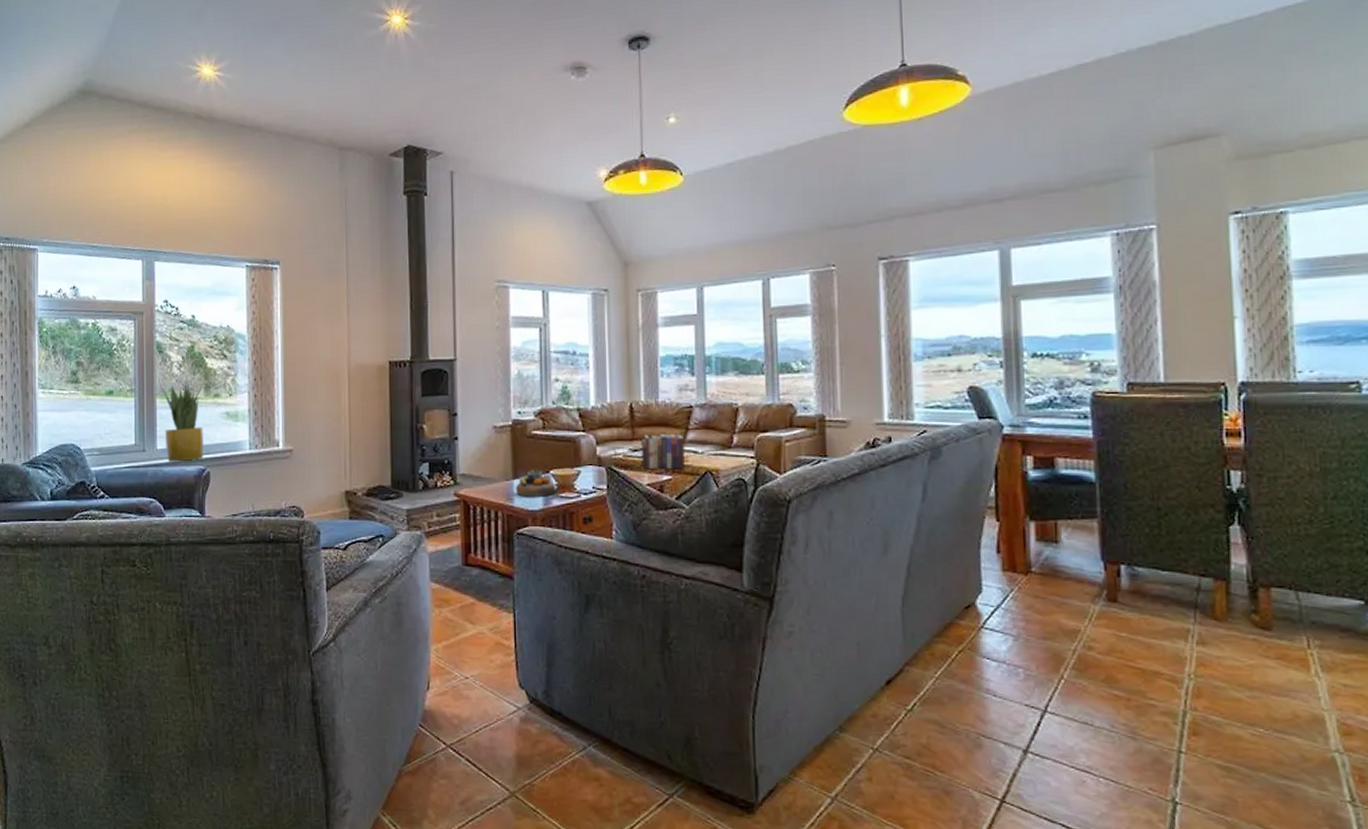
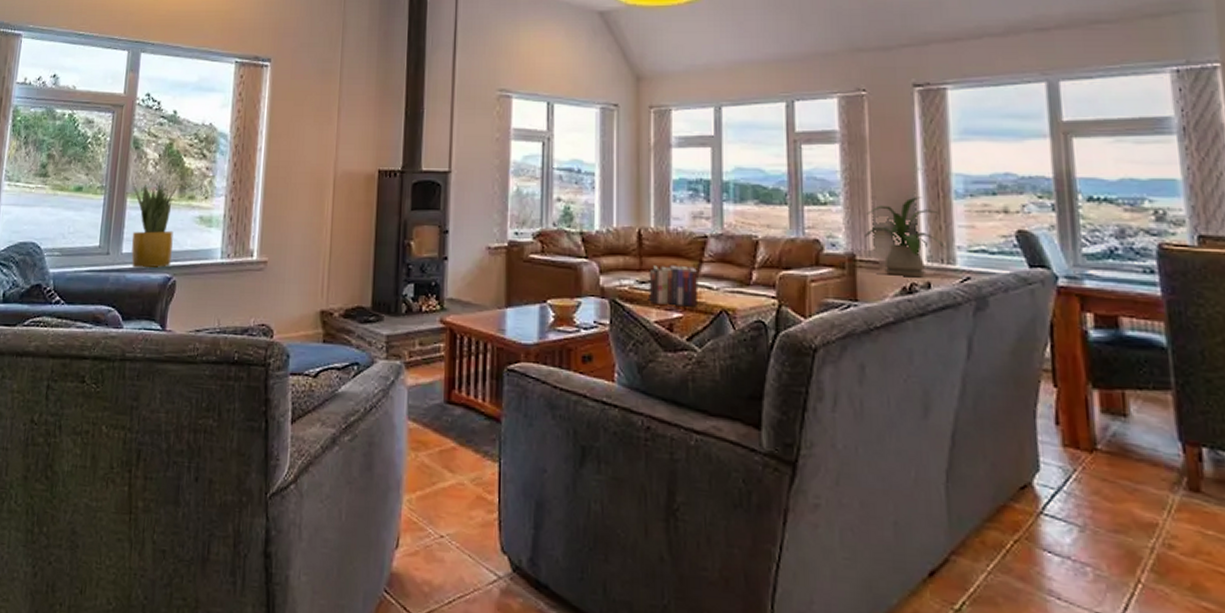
decorative bowl: present [516,469,556,497] -> none [509,297,553,330]
house plant: none [833,361,905,434] -> present [864,197,946,278]

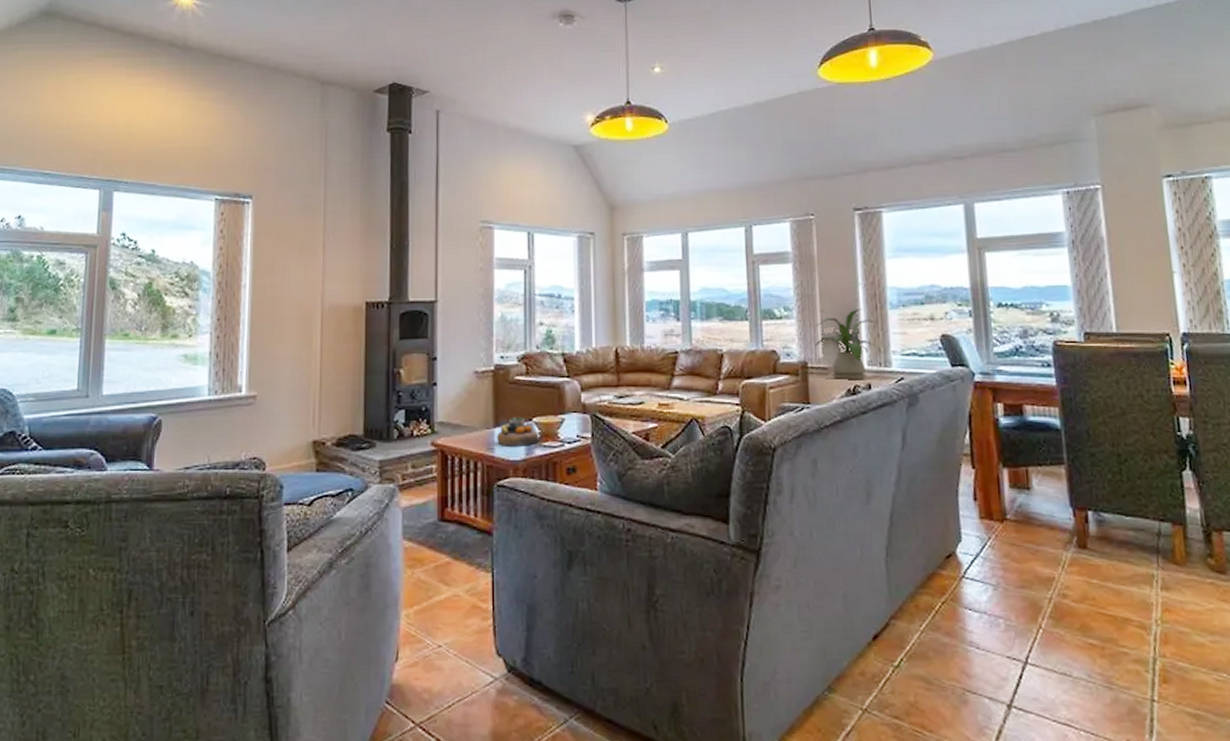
planter: present [131,181,177,269] -> none [111,321,159,409]
decorative bowl: none [509,297,553,330] -> present [497,416,539,446]
books: present [649,264,699,307] -> none [626,379,671,417]

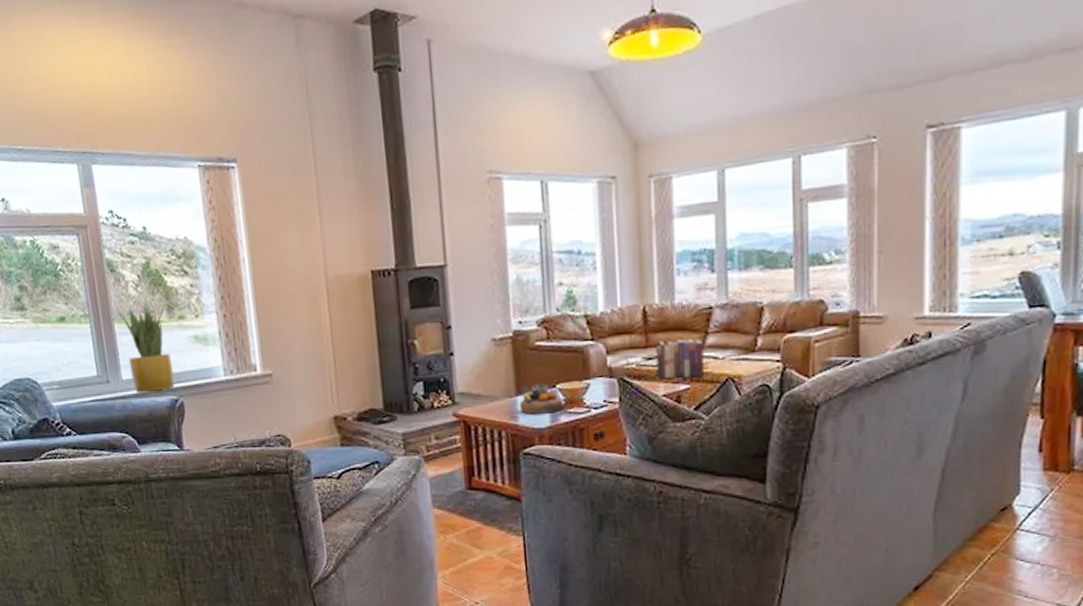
planter: none [111,321,159,409] -> present [117,303,175,393]
books: none [626,379,671,417] -> present [655,338,705,379]
house plant: present [815,309,883,381] -> none [869,247,949,330]

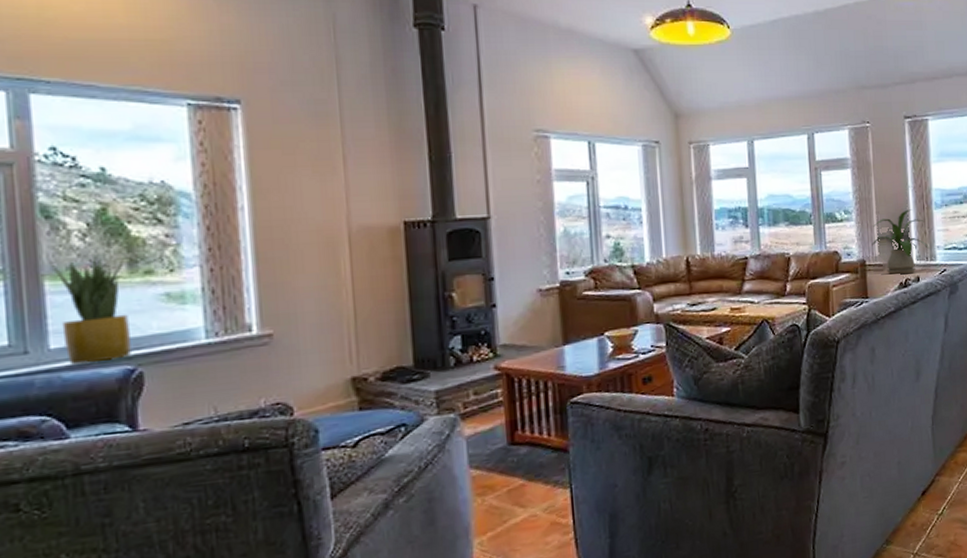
decorative bowl: present [520,383,564,415] -> none [567,331,612,363]
books: present [655,338,705,379] -> none [698,285,743,323]
house plant: none [869,247,949,330] -> present [872,209,929,275]

